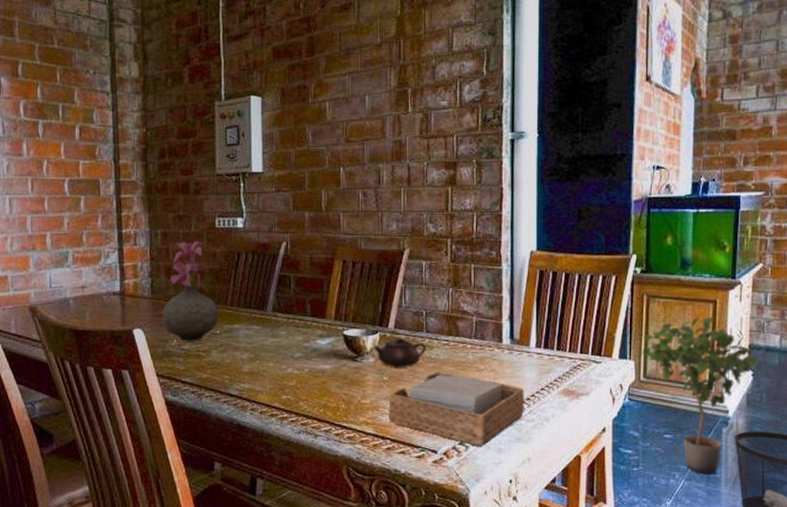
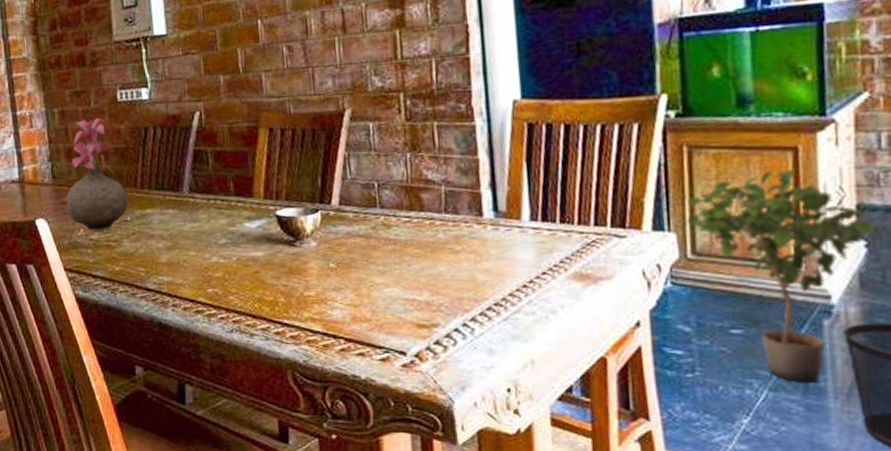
teapot: present [373,338,427,368] -> none [314,216,383,252]
napkin holder: present [388,372,525,446] -> none [339,255,521,346]

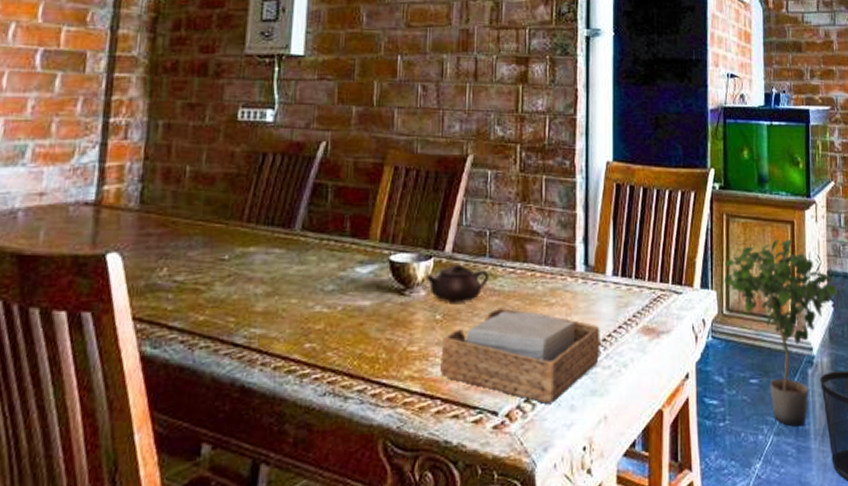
vase: present [66,118,128,230] -> none [151,137,230,269]
teapot: none [314,216,383,252] -> present [425,264,489,303]
napkin holder: none [339,255,521,346] -> present [440,307,600,404]

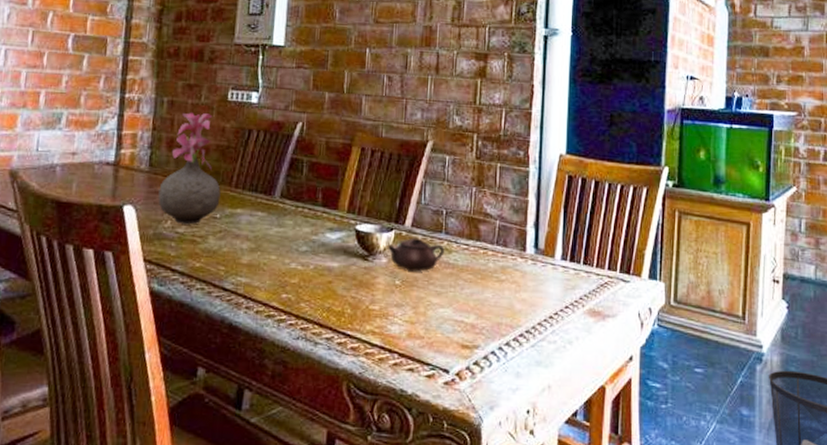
vase: none [151,137,230,269] -> present [158,112,221,224]
napkin holder: present [440,307,600,404] -> none [398,279,547,368]
potted plant: present [724,239,838,427] -> none [673,239,794,418]

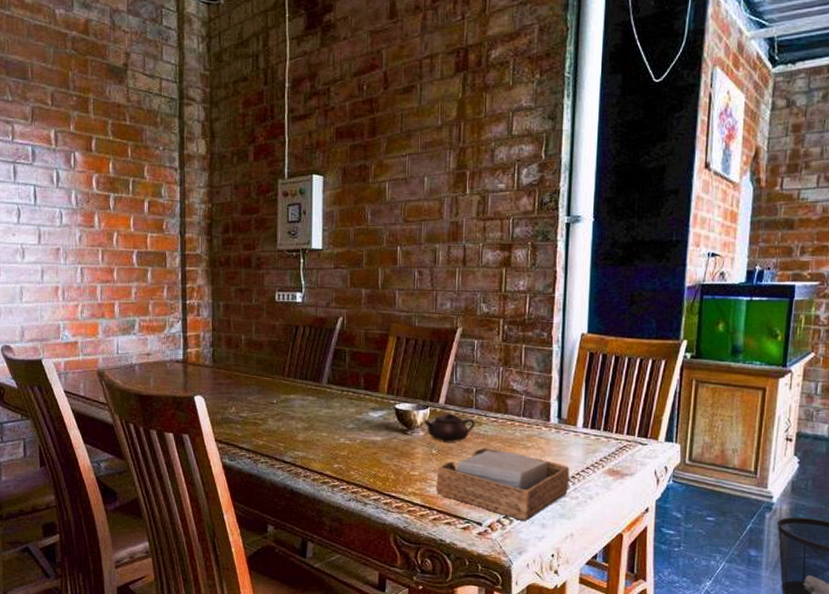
vase: present [158,112,221,224] -> none [222,314,275,409]
napkin holder: none [398,279,547,368] -> present [436,447,570,521]

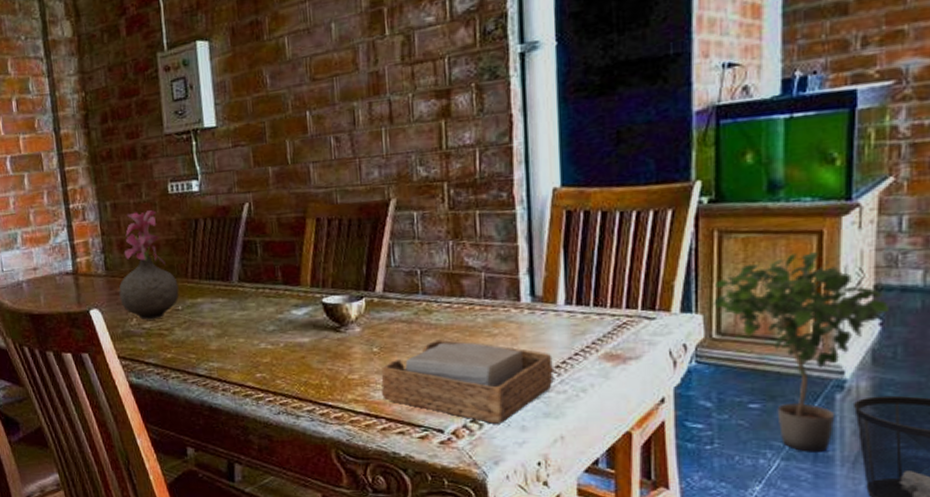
vase: none [222,314,275,409] -> present [118,210,179,319]
teapot: present [423,413,476,442] -> none [359,302,424,337]
potted plant: none [688,404,806,558] -> present [714,252,891,452]

